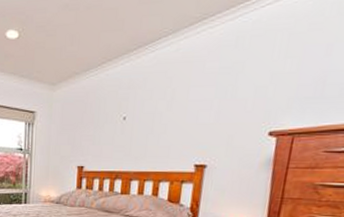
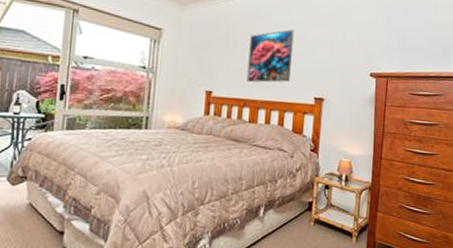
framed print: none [119,94,172,155] -> present [247,30,294,83]

